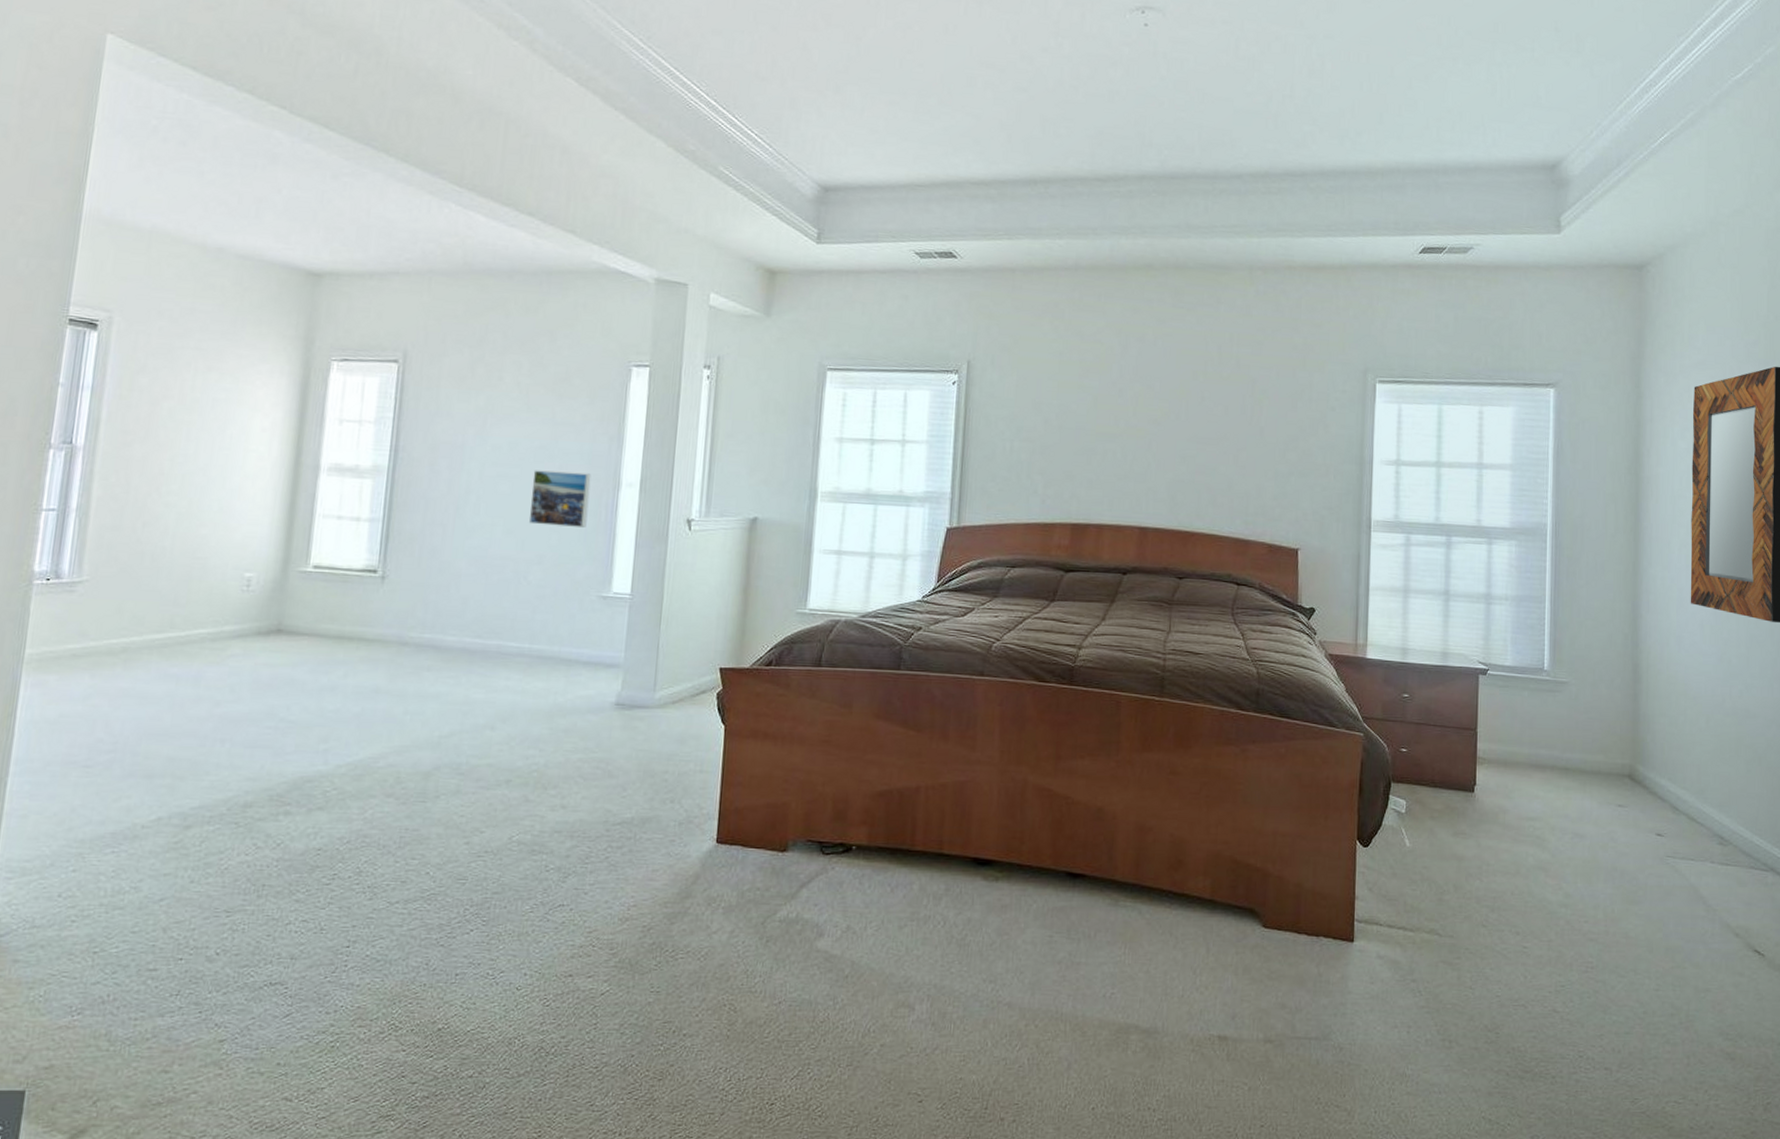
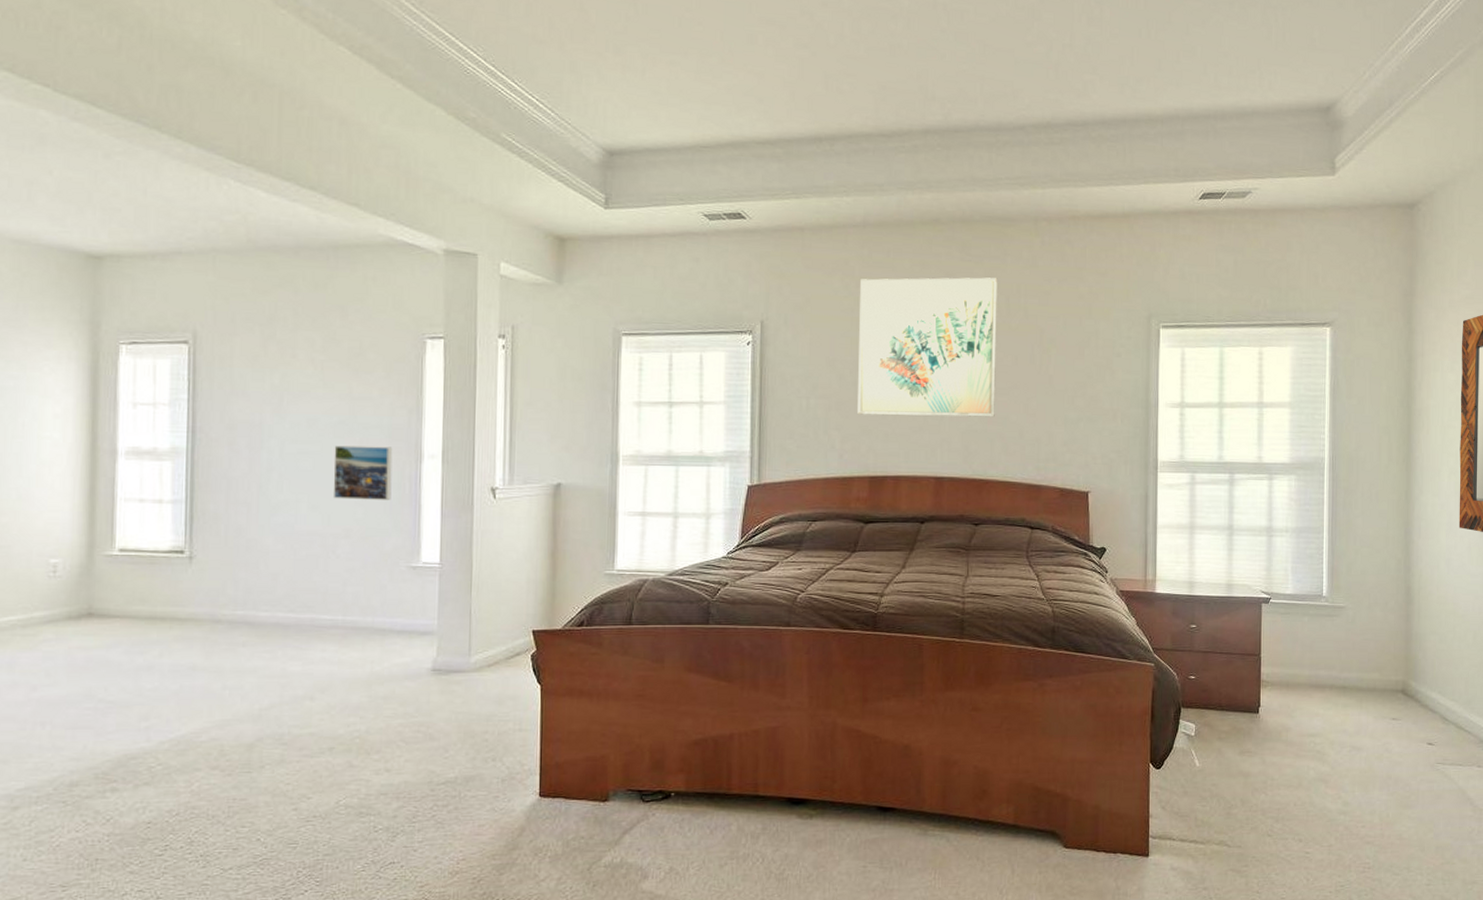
wall art: none [1062,322,1210,468] -> present [857,277,998,417]

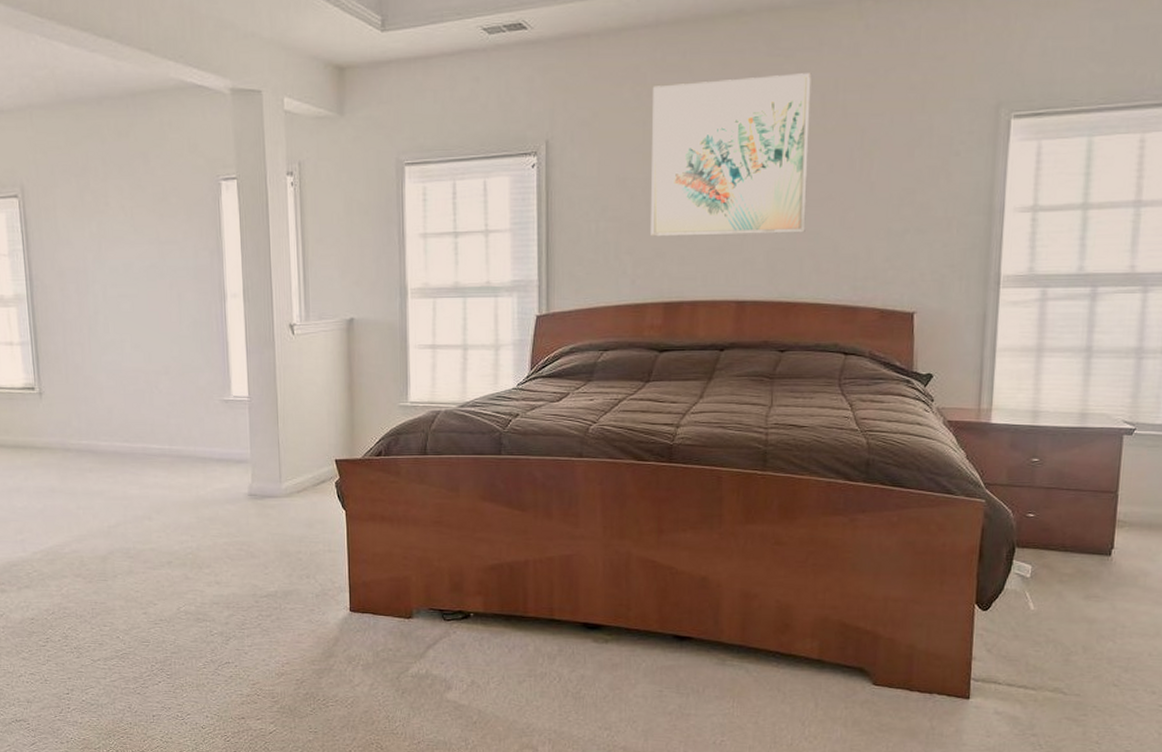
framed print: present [333,445,393,500] -> none [148,287,202,338]

